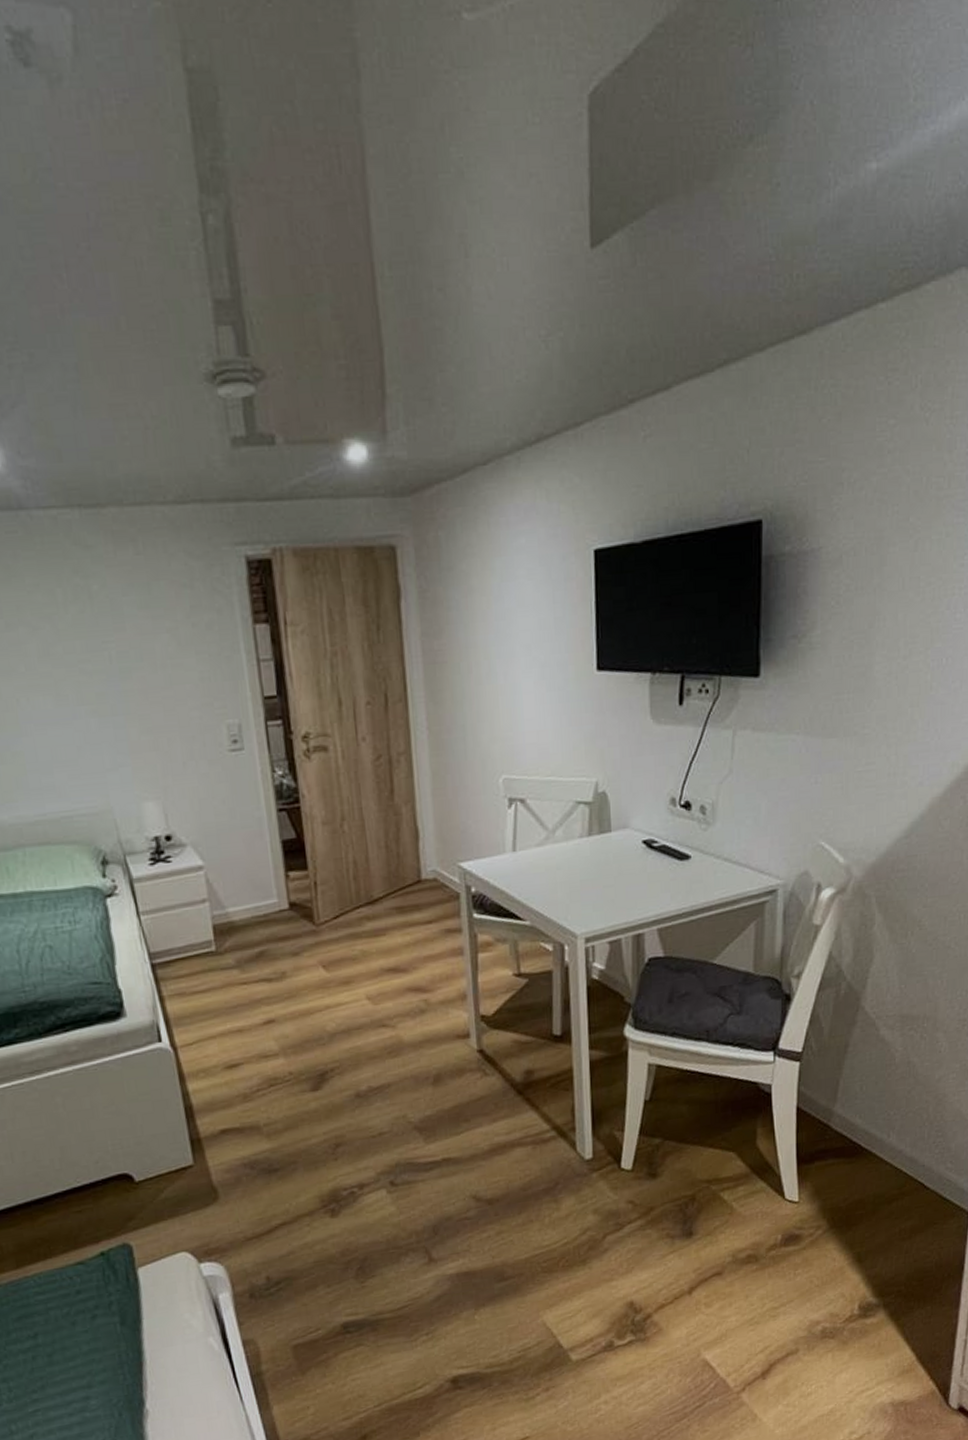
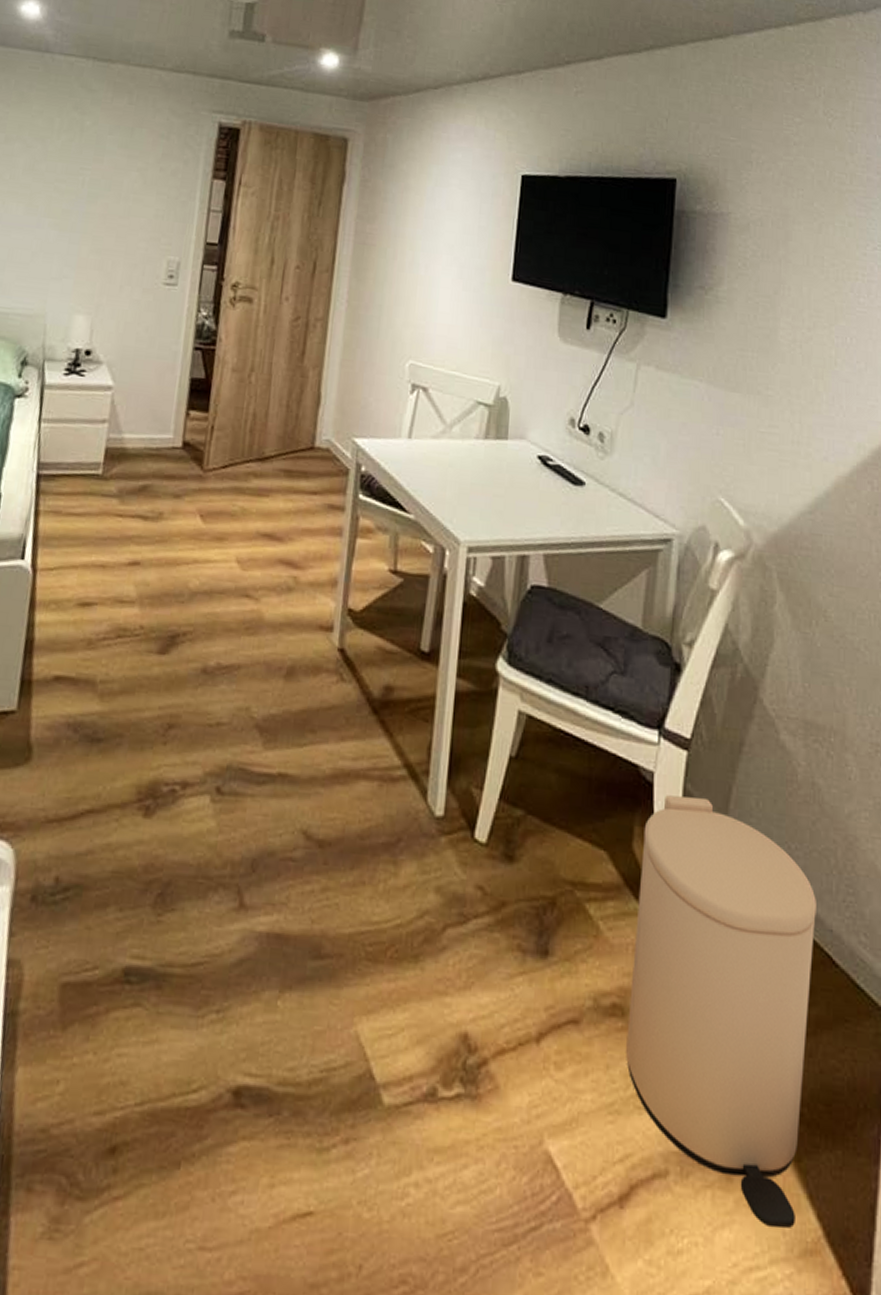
pedal bin: none [761,1094,911,1364] -> present [626,795,816,1229]

